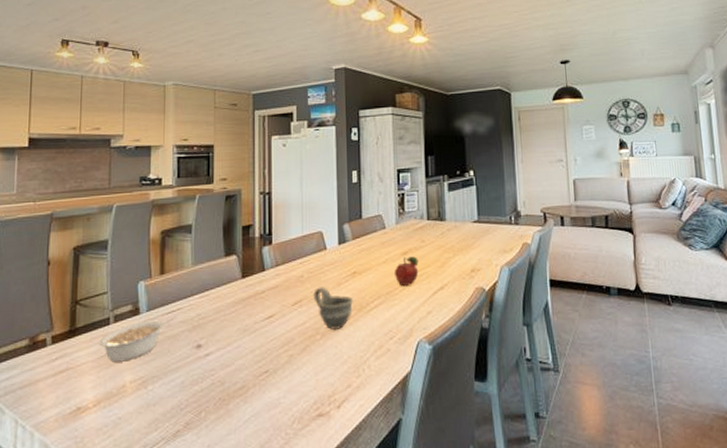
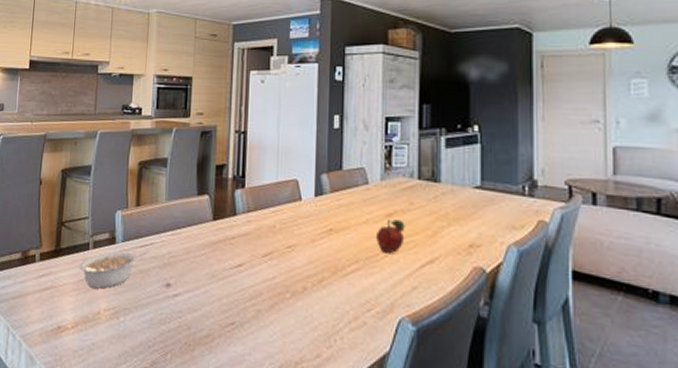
cup: present [313,285,354,331] -> none [285,239,329,292]

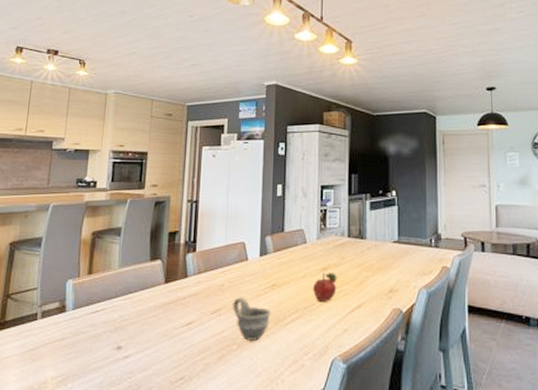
legume: present [78,250,149,289] -> none [24,316,100,358]
cup: none [285,239,329,292] -> present [232,296,272,342]

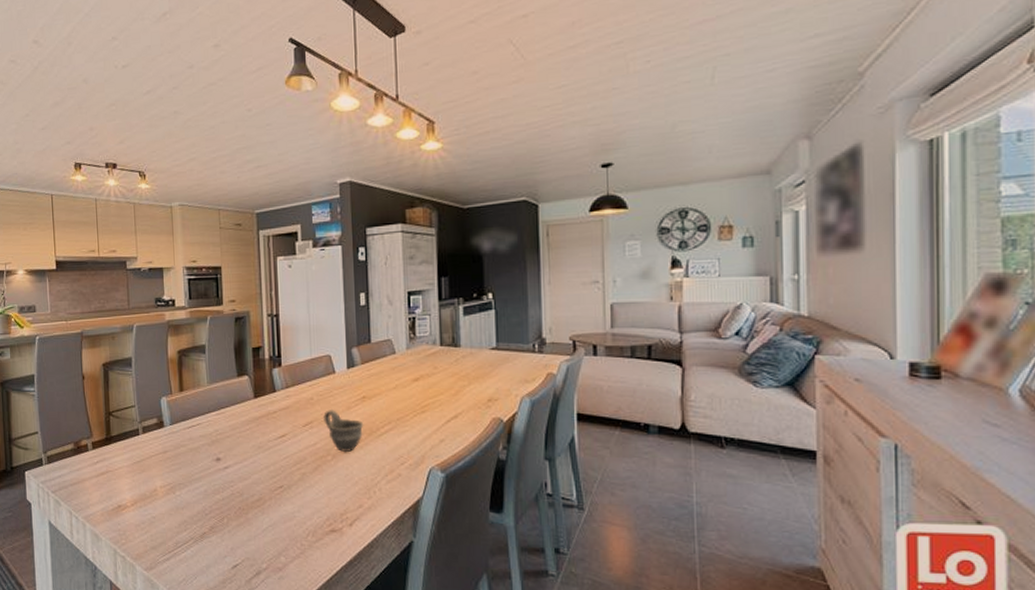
fruit: present [312,272,337,302] -> none [404,383,431,412]

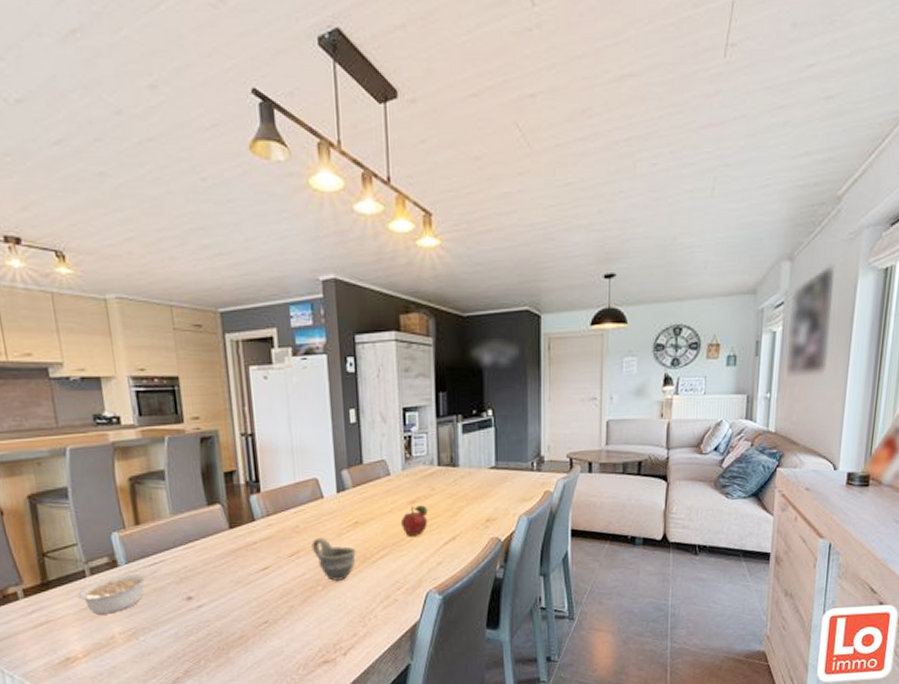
legume: none [131,431,197,469] -> present [76,568,161,615]
fruit: none [404,383,431,412] -> present [400,505,428,536]

